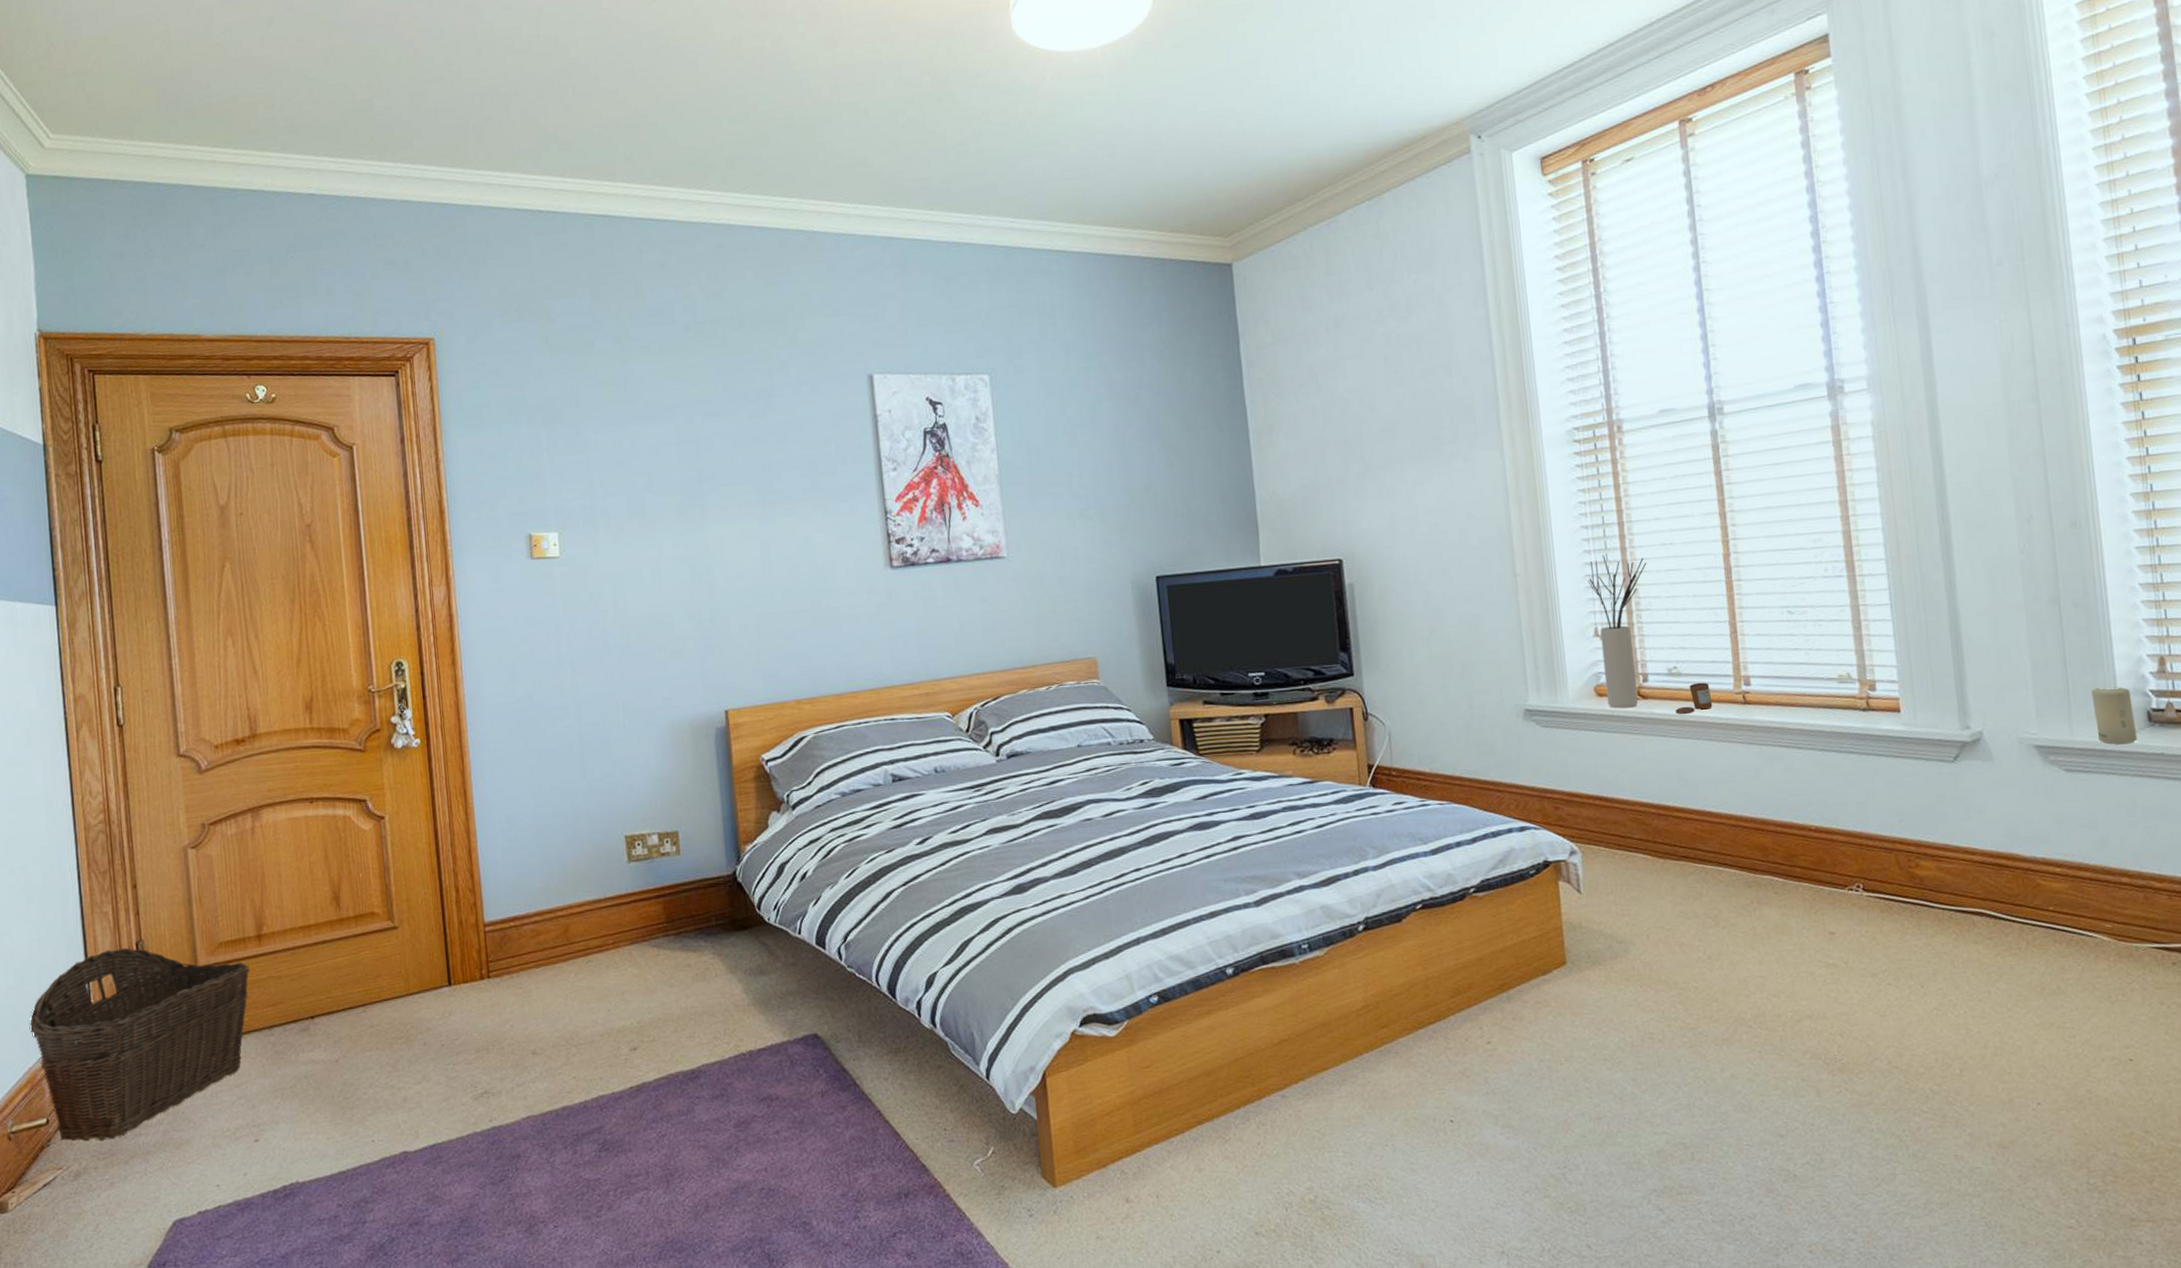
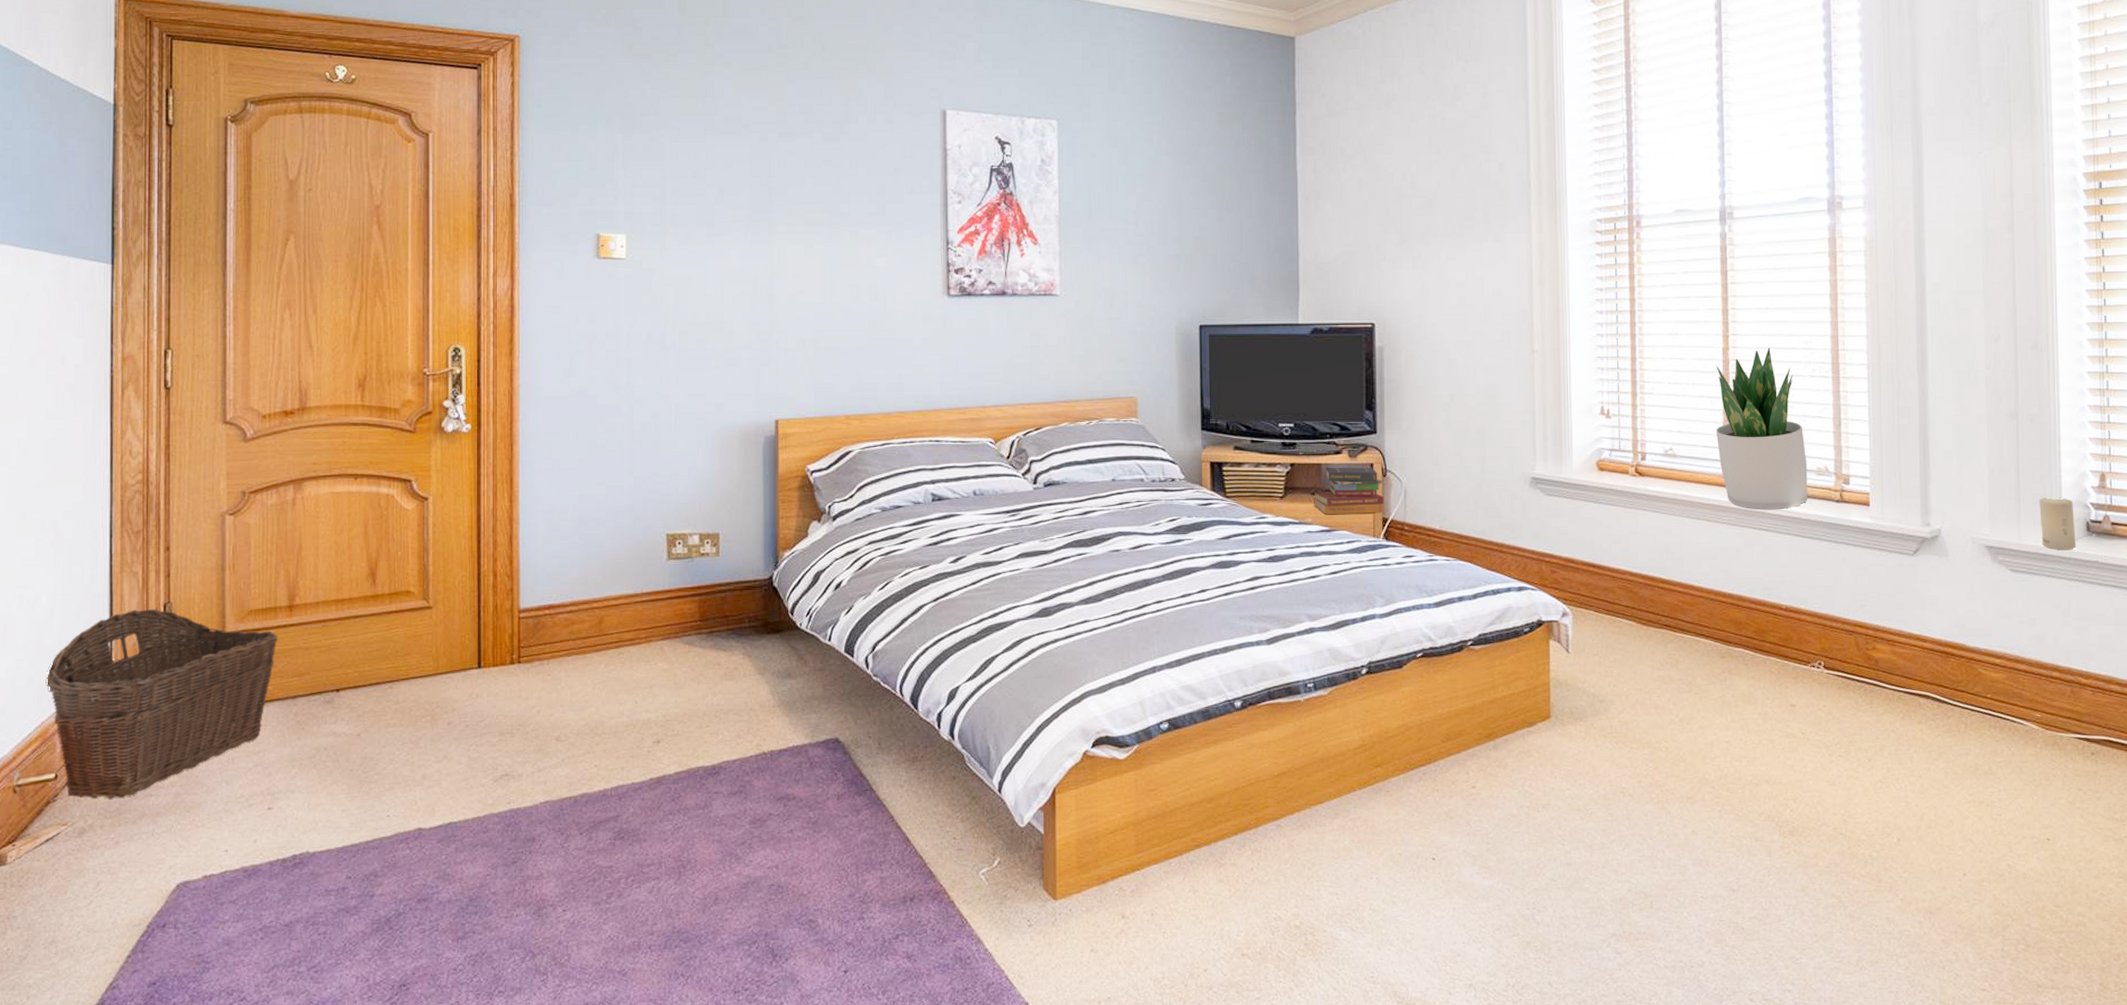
books: none [1292,712,1369,766] -> present [1314,467,1384,515]
vase: present [1588,554,1647,709] -> none [1598,339,1653,483]
candle: present [1675,682,1713,715] -> none [1668,464,1702,494]
planter: none [1717,550,1831,726] -> present [1715,348,1808,510]

